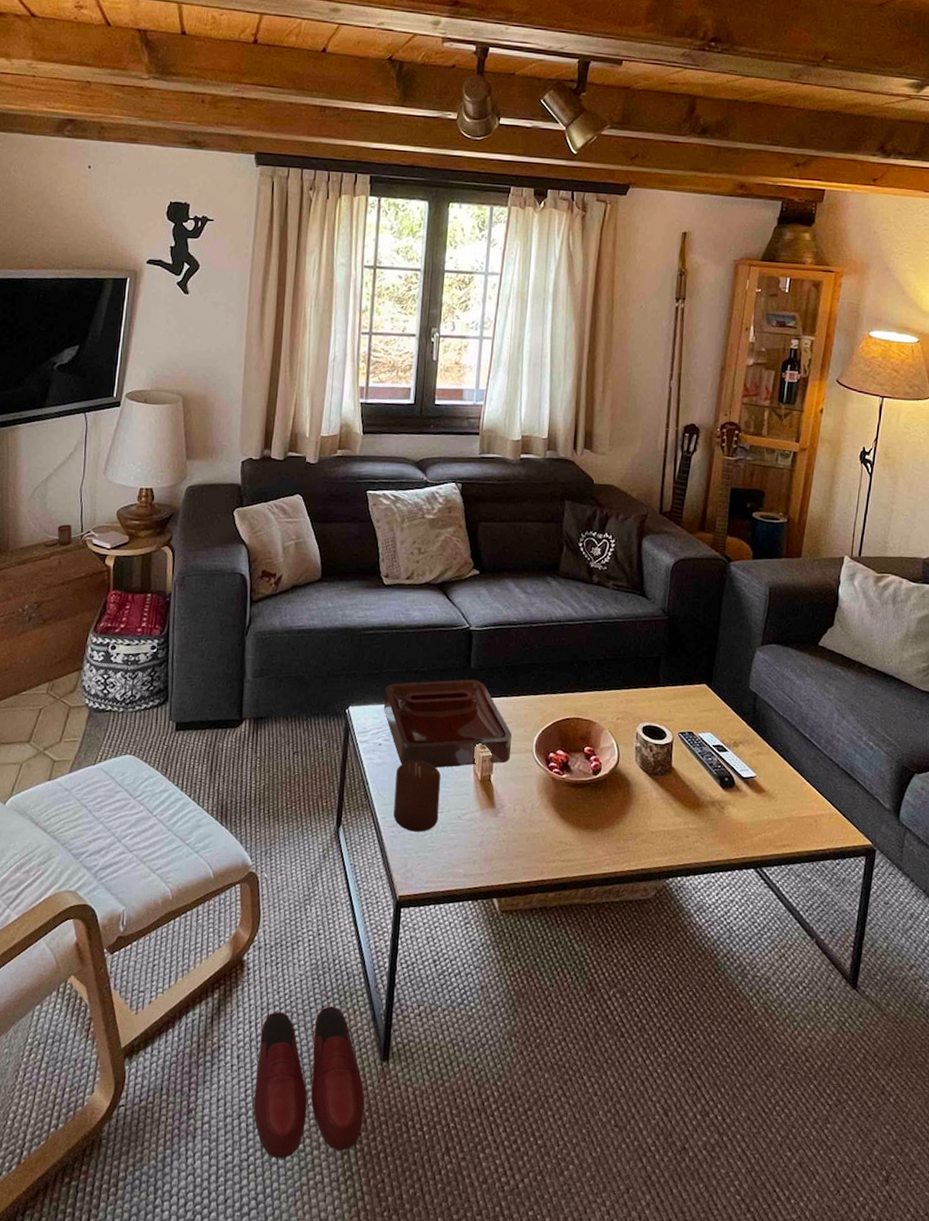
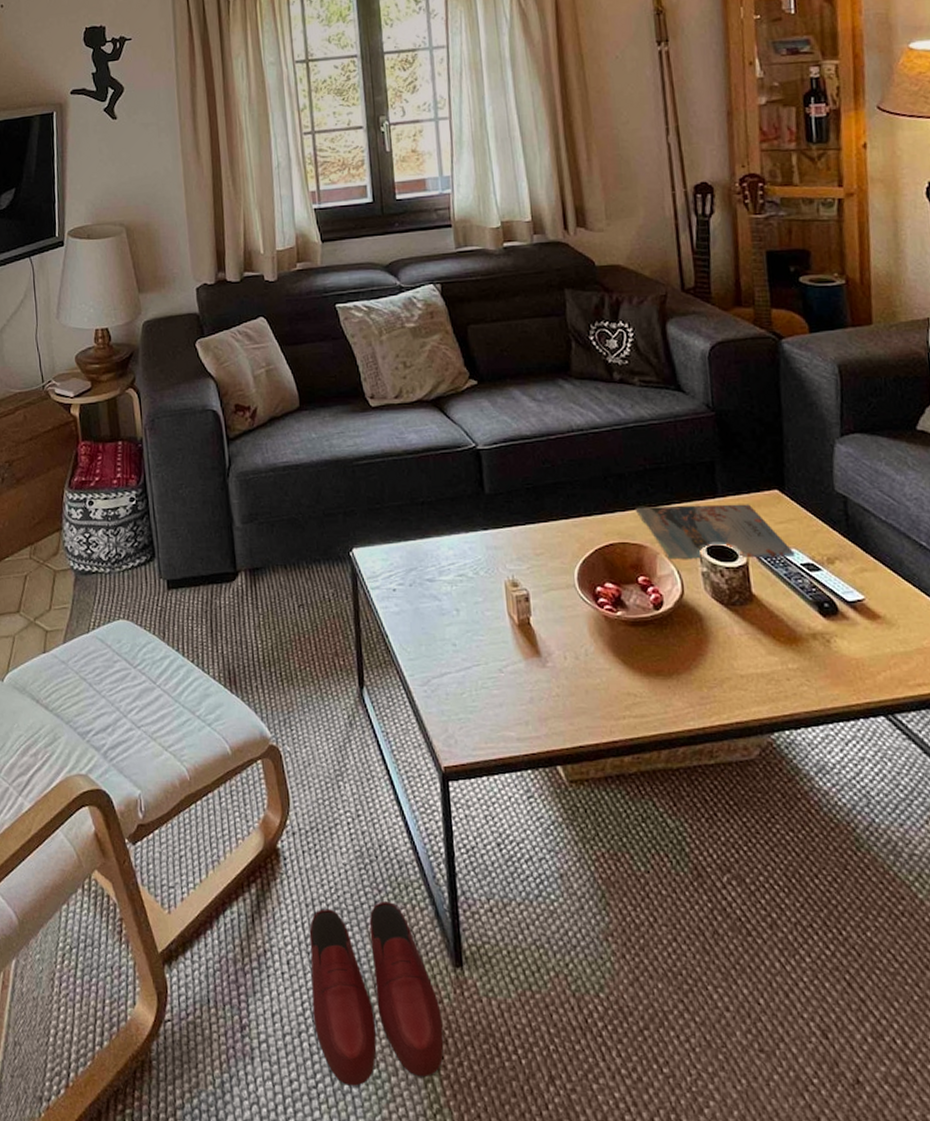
candle: present [44,524,73,547] -> none [7,376,35,402]
decorative tray: present [384,679,512,768] -> none [389,506,549,613]
candle: present [393,760,441,832] -> none [418,606,476,690]
magazine: none [591,689,710,739] -> present [635,504,795,559]

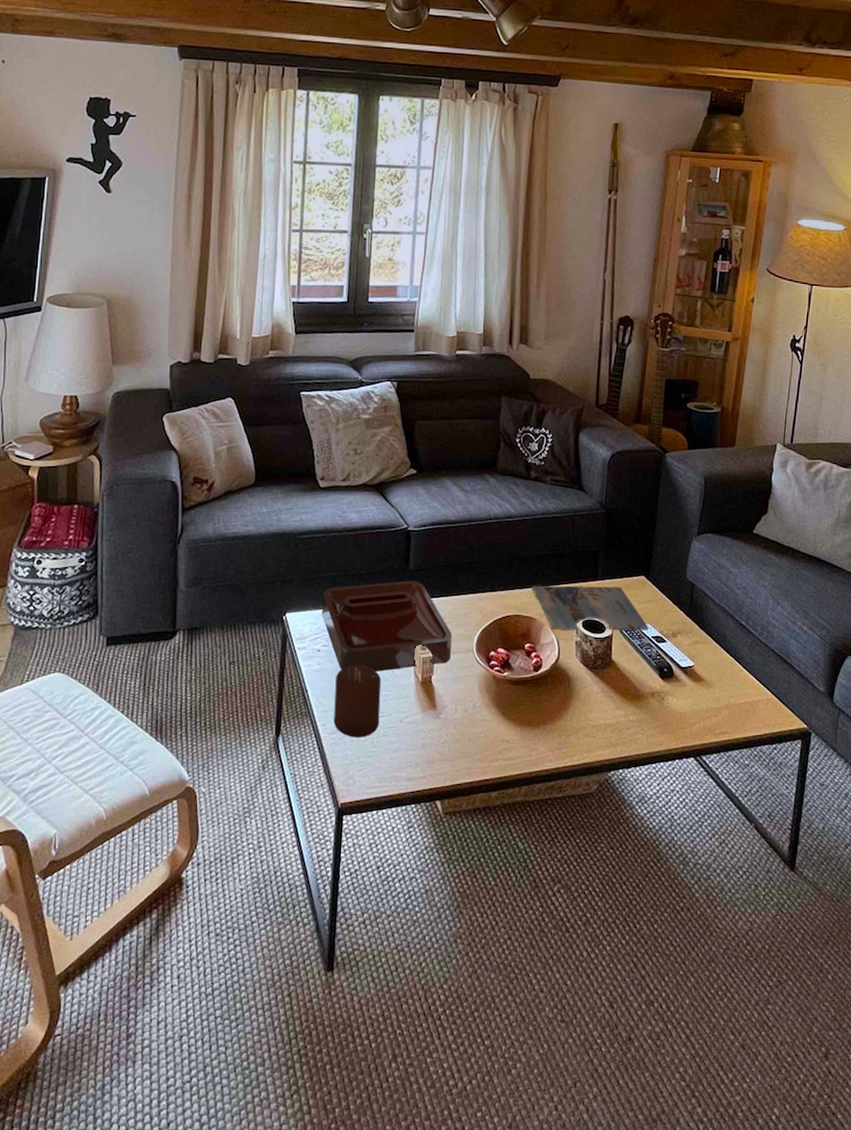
slippers: present [309,902,444,1086] -> none [195,920,310,1078]
decorative tray: none [389,506,549,613] -> present [322,580,452,671]
candle: none [418,606,476,690] -> present [333,665,382,737]

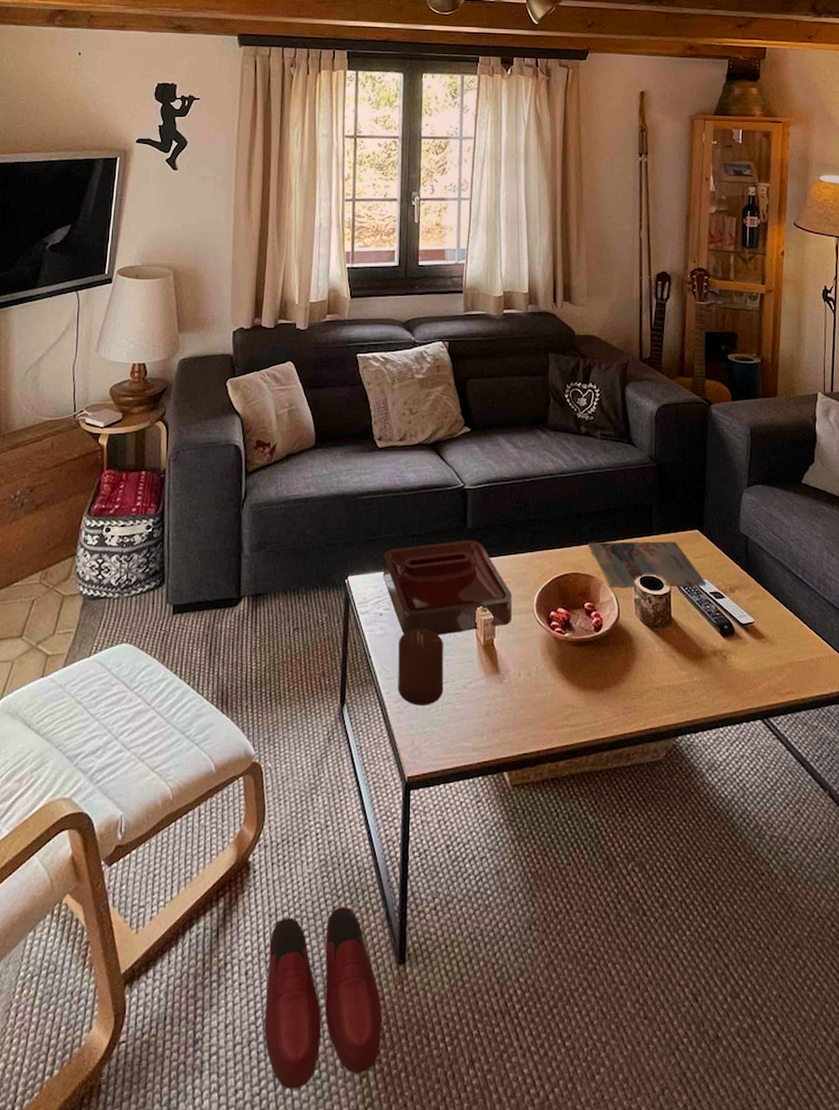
slippers: none [195,920,310,1078] -> present [264,907,382,1089]

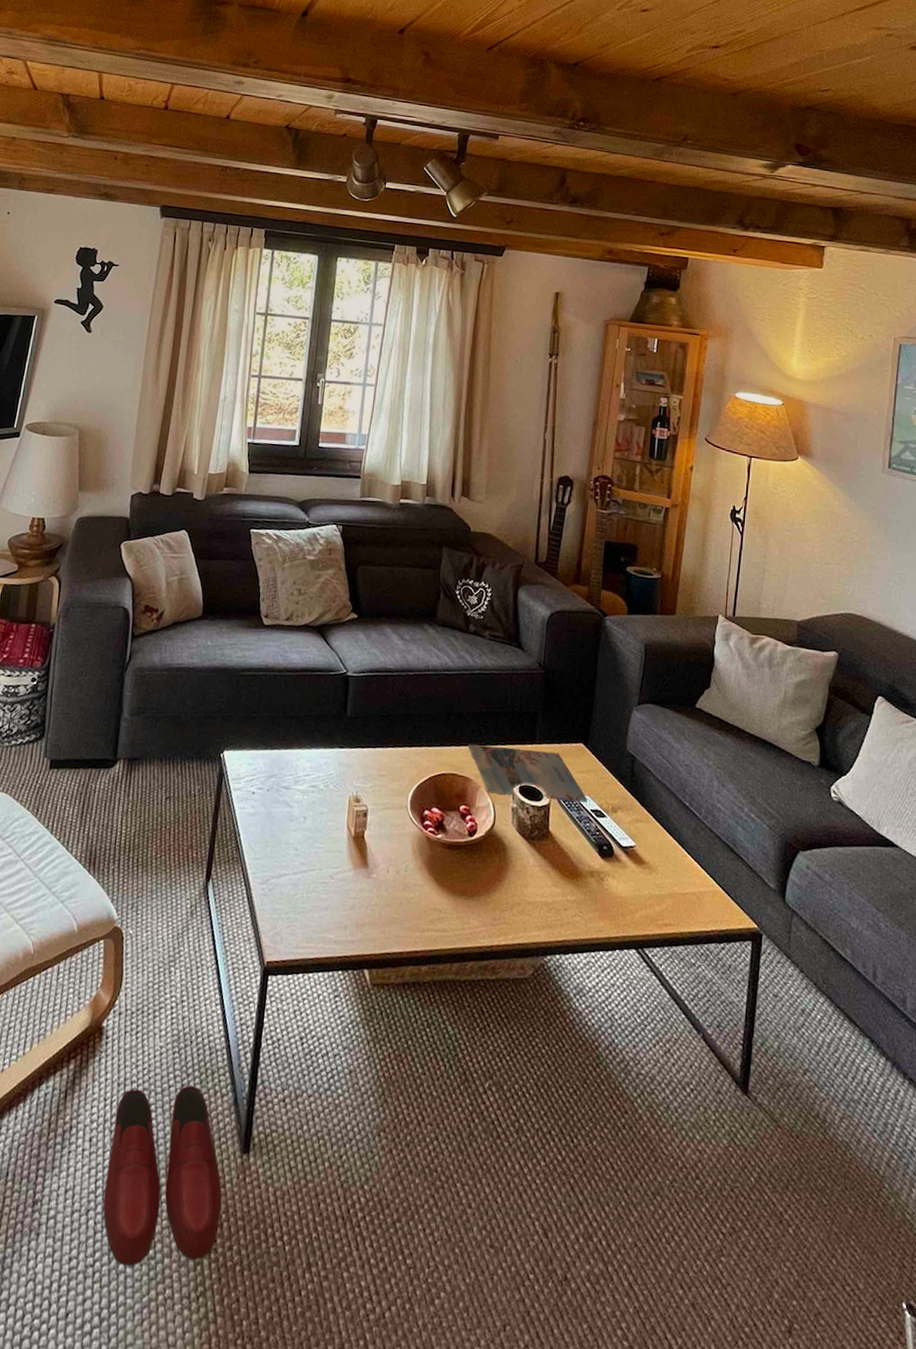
decorative tray: present [383,540,512,635] -> none [259,727,386,821]
candle: present [398,629,444,705] -> none [264,811,314,891]

